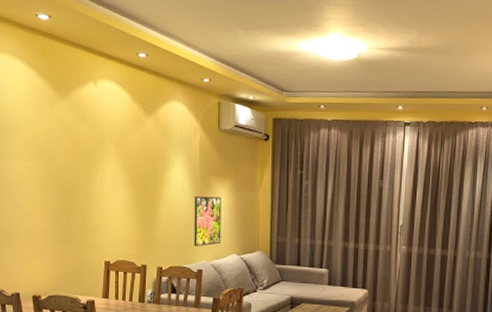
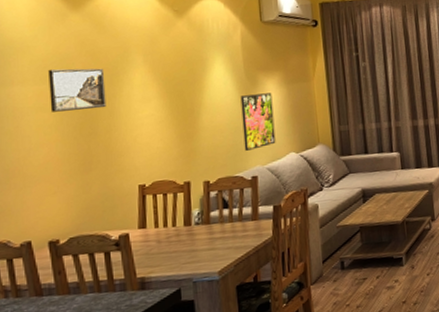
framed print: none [38,150,83,190] -> present [48,68,106,112]

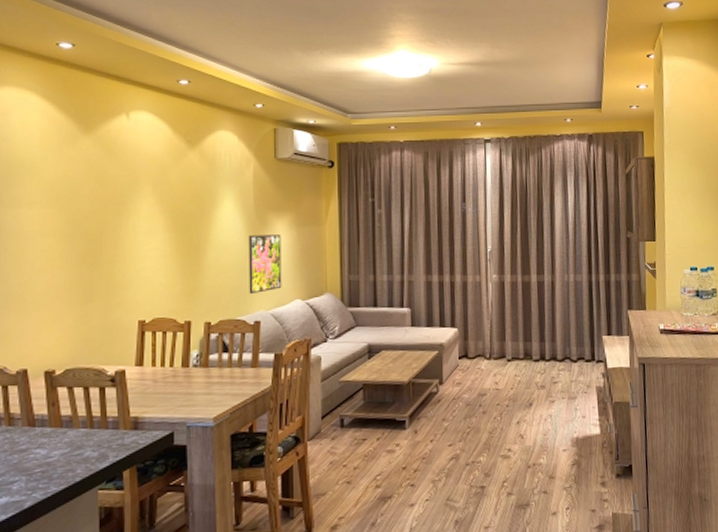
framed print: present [48,68,106,112] -> none [55,194,112,238]

